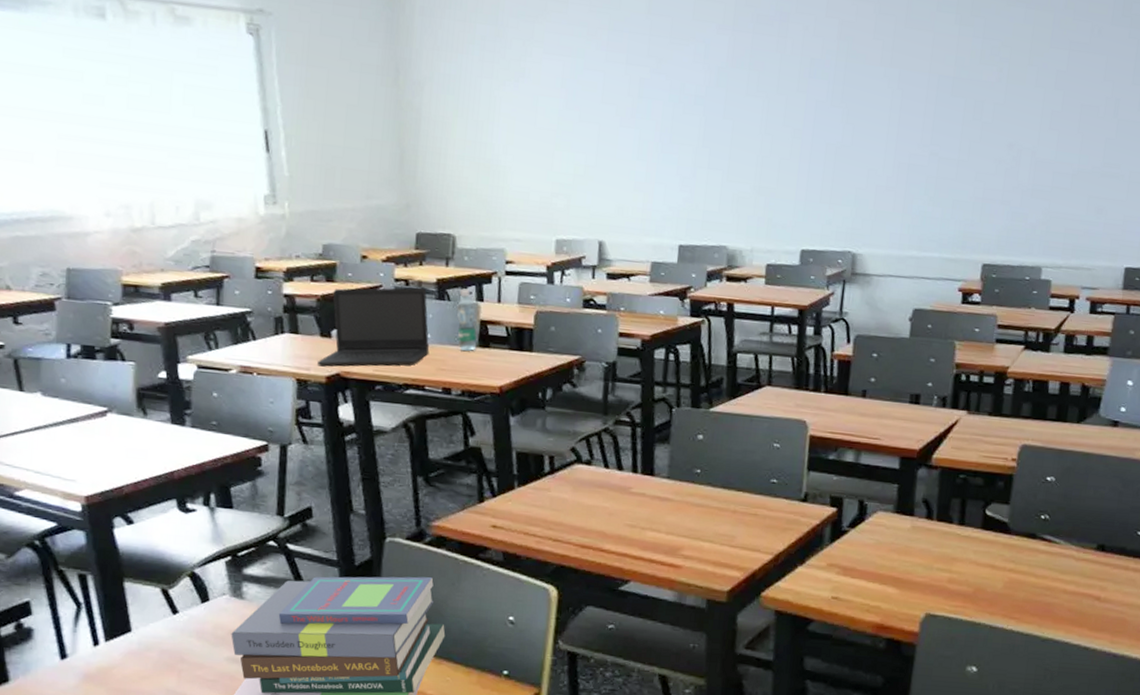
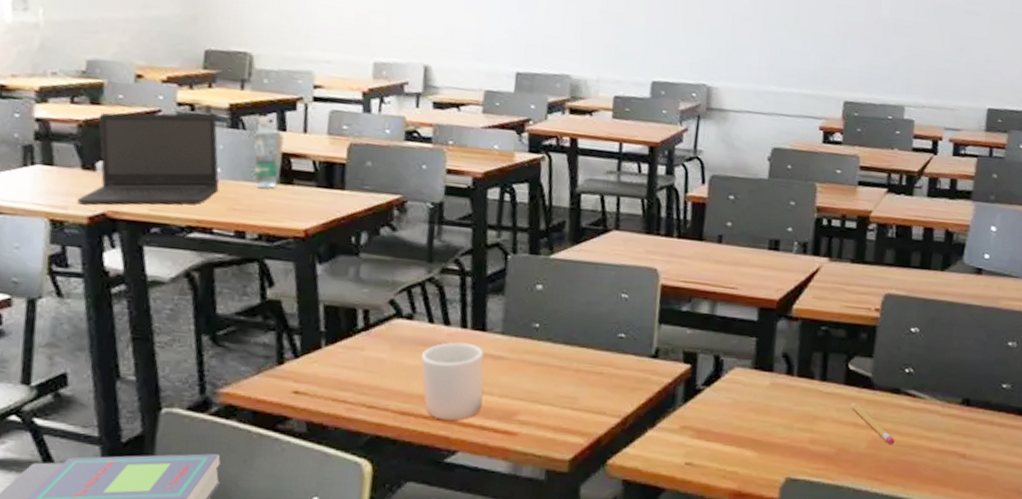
mug: none [598,485,653,554] -> present [420,342,484,420]
pencil: none [987,545,1031,586] -> present [850,402,895,445]

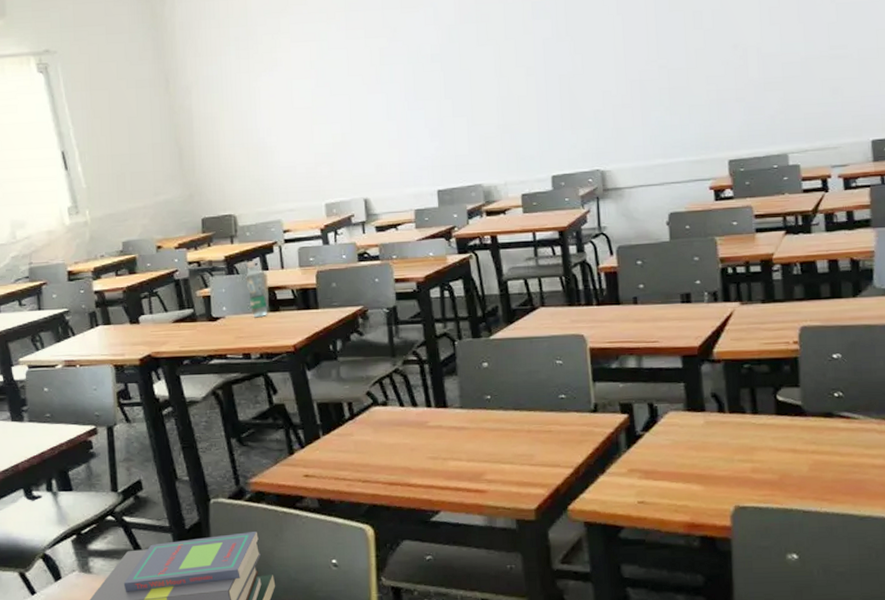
laptop: present [78,112,219,205] -> none [130,266,227,351]
mug: present [420,342,484,420] -> none [398,419,454,486]
pencil: present [850,402,895,445] -> none [785,430,836,466]

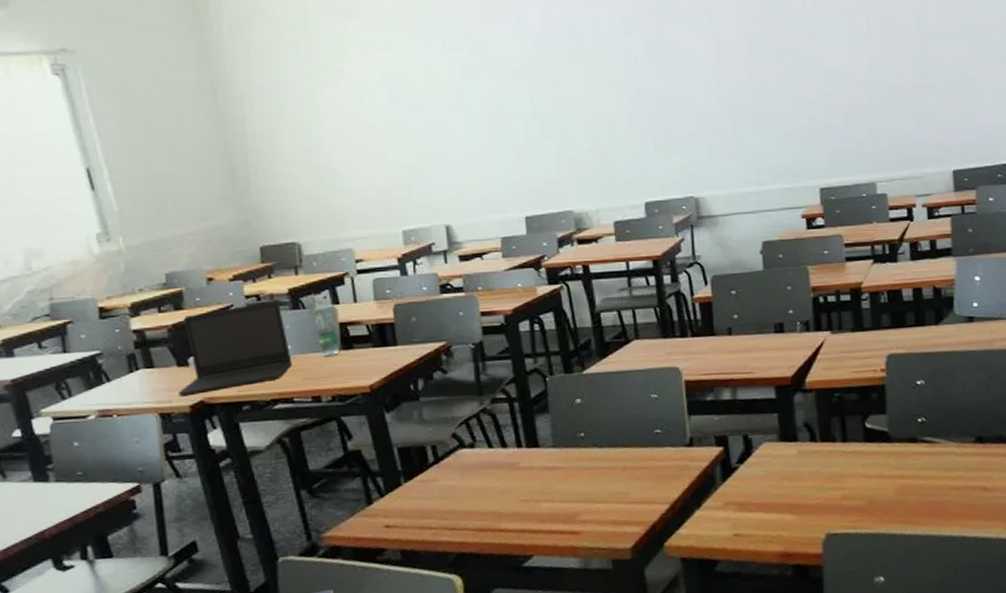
laptop: none [130,266,227,351] -> present [179,300,293,397]

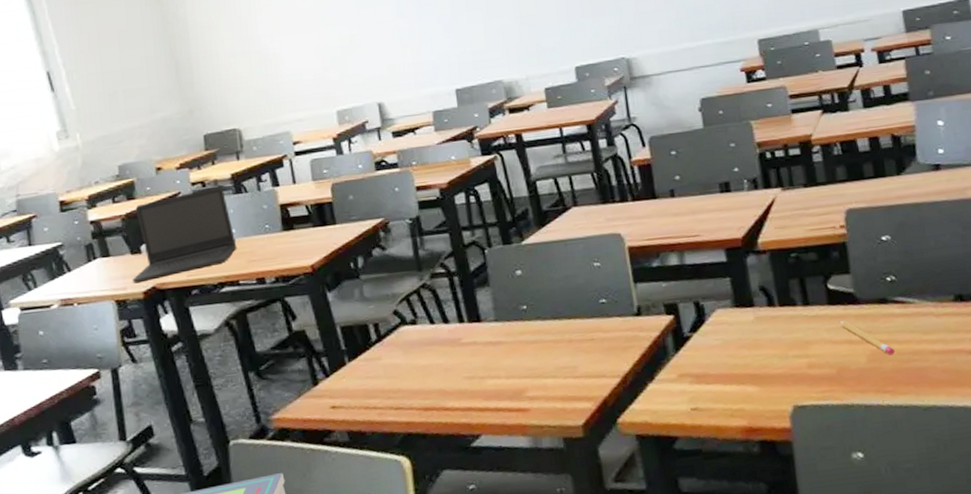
bottle: present [313,294,340,356] -> none [254,177,282,238]
pencil: none [872,456,919,490] -> present [839,320,895,355]

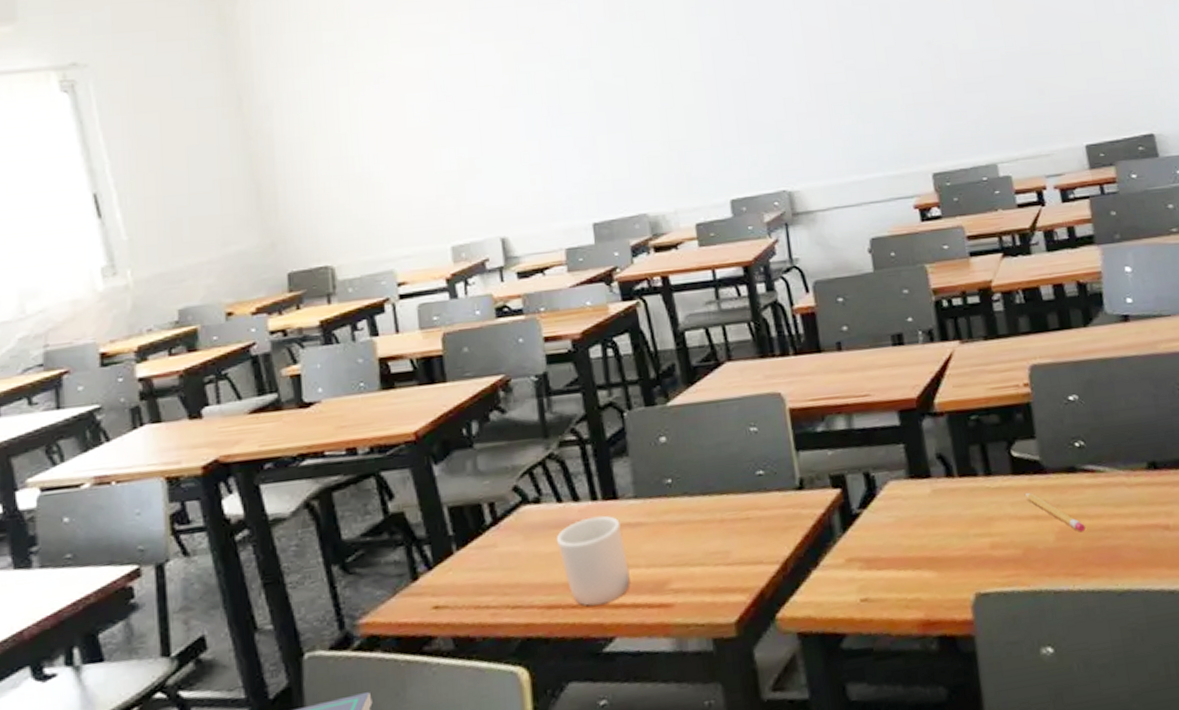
laptop: present [133,186,237,283] -> none [189,335,324,456]
mug: none [430,335,493,409] -> present [556,515,630,606]

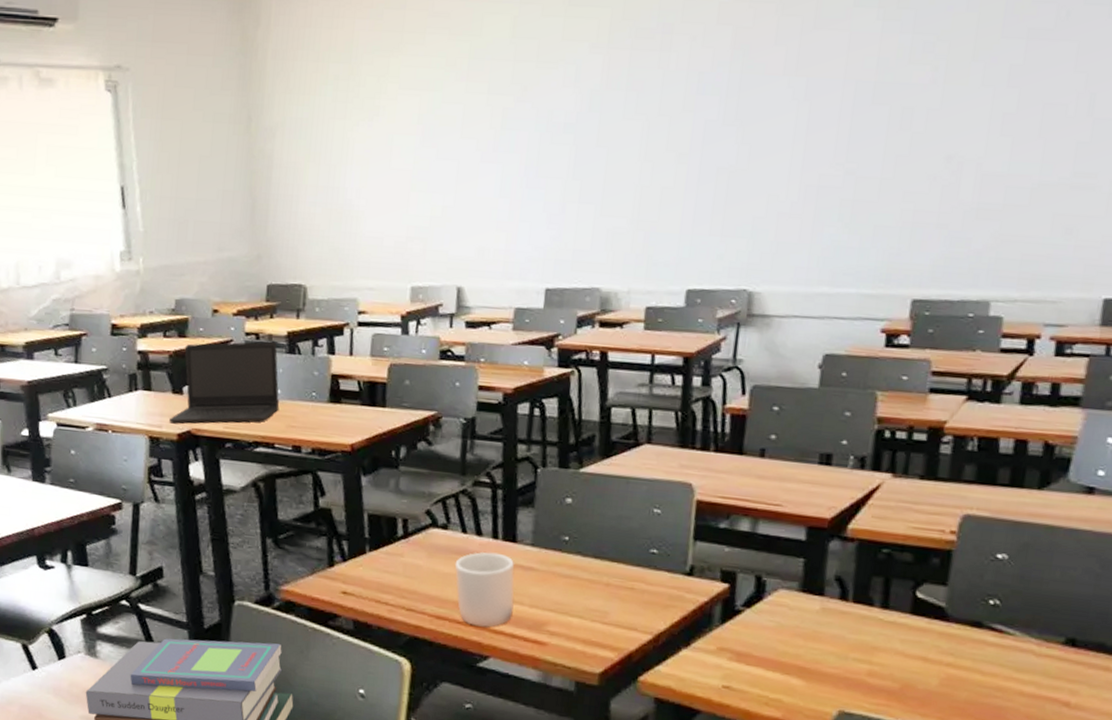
laptop: none [189,335,324,456] -> present [169,341,280,424]
pencil: present [1024,492,1086,532] -> none [918,633,975,685]

